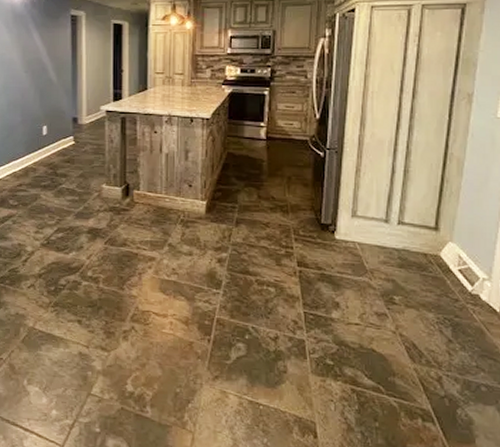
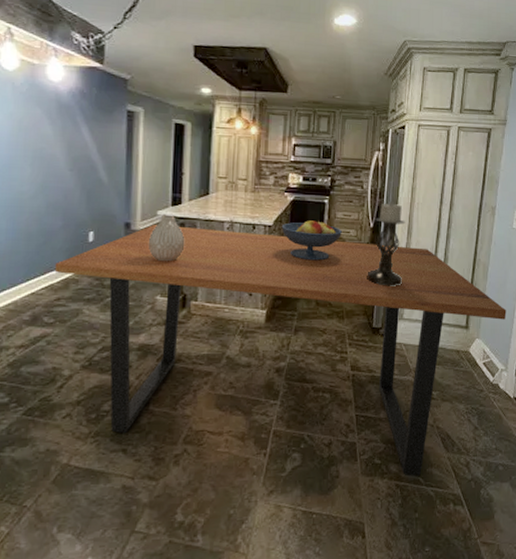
dining table: none [16,118,489,384] -> present [54,224,506,476]
vase: none [93,110,127,154] -> present [148,215,185,262]
fruit bowl: none [219,111,284,154] -> present [281,219,342,261]
candle holder: none [313,91,357,181] -> present [367,202,405,286]

